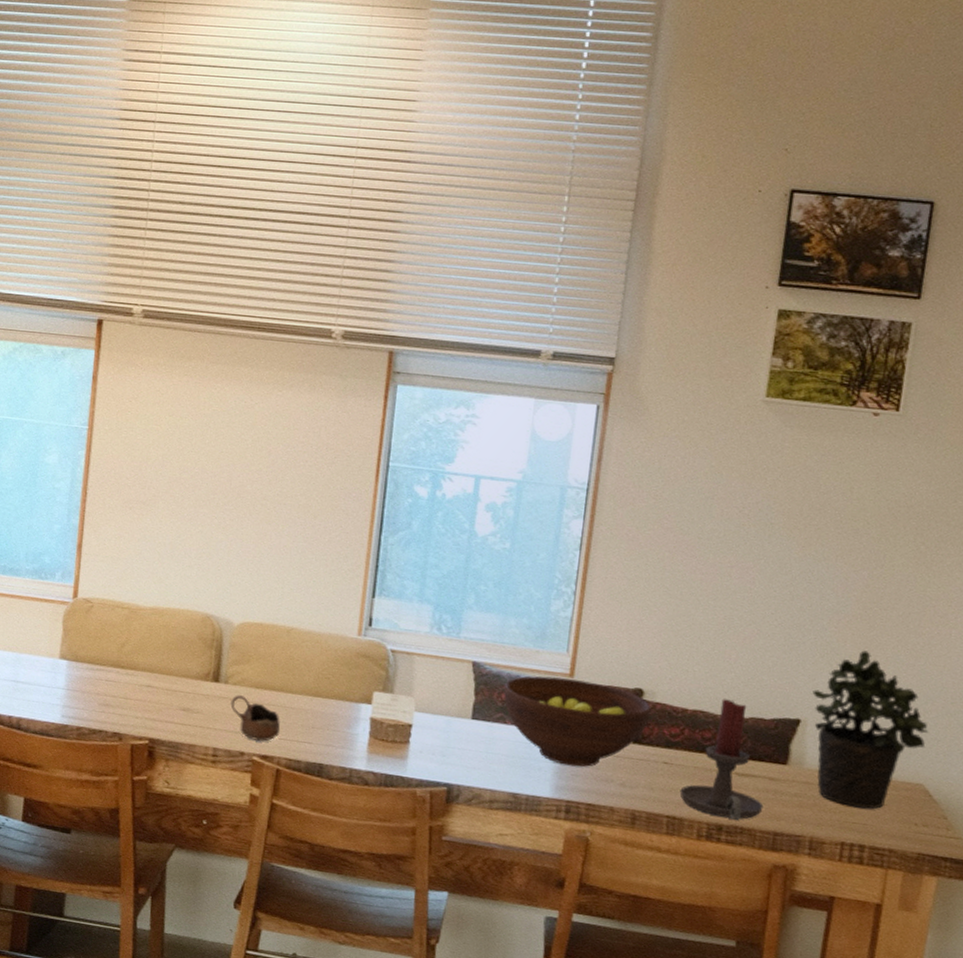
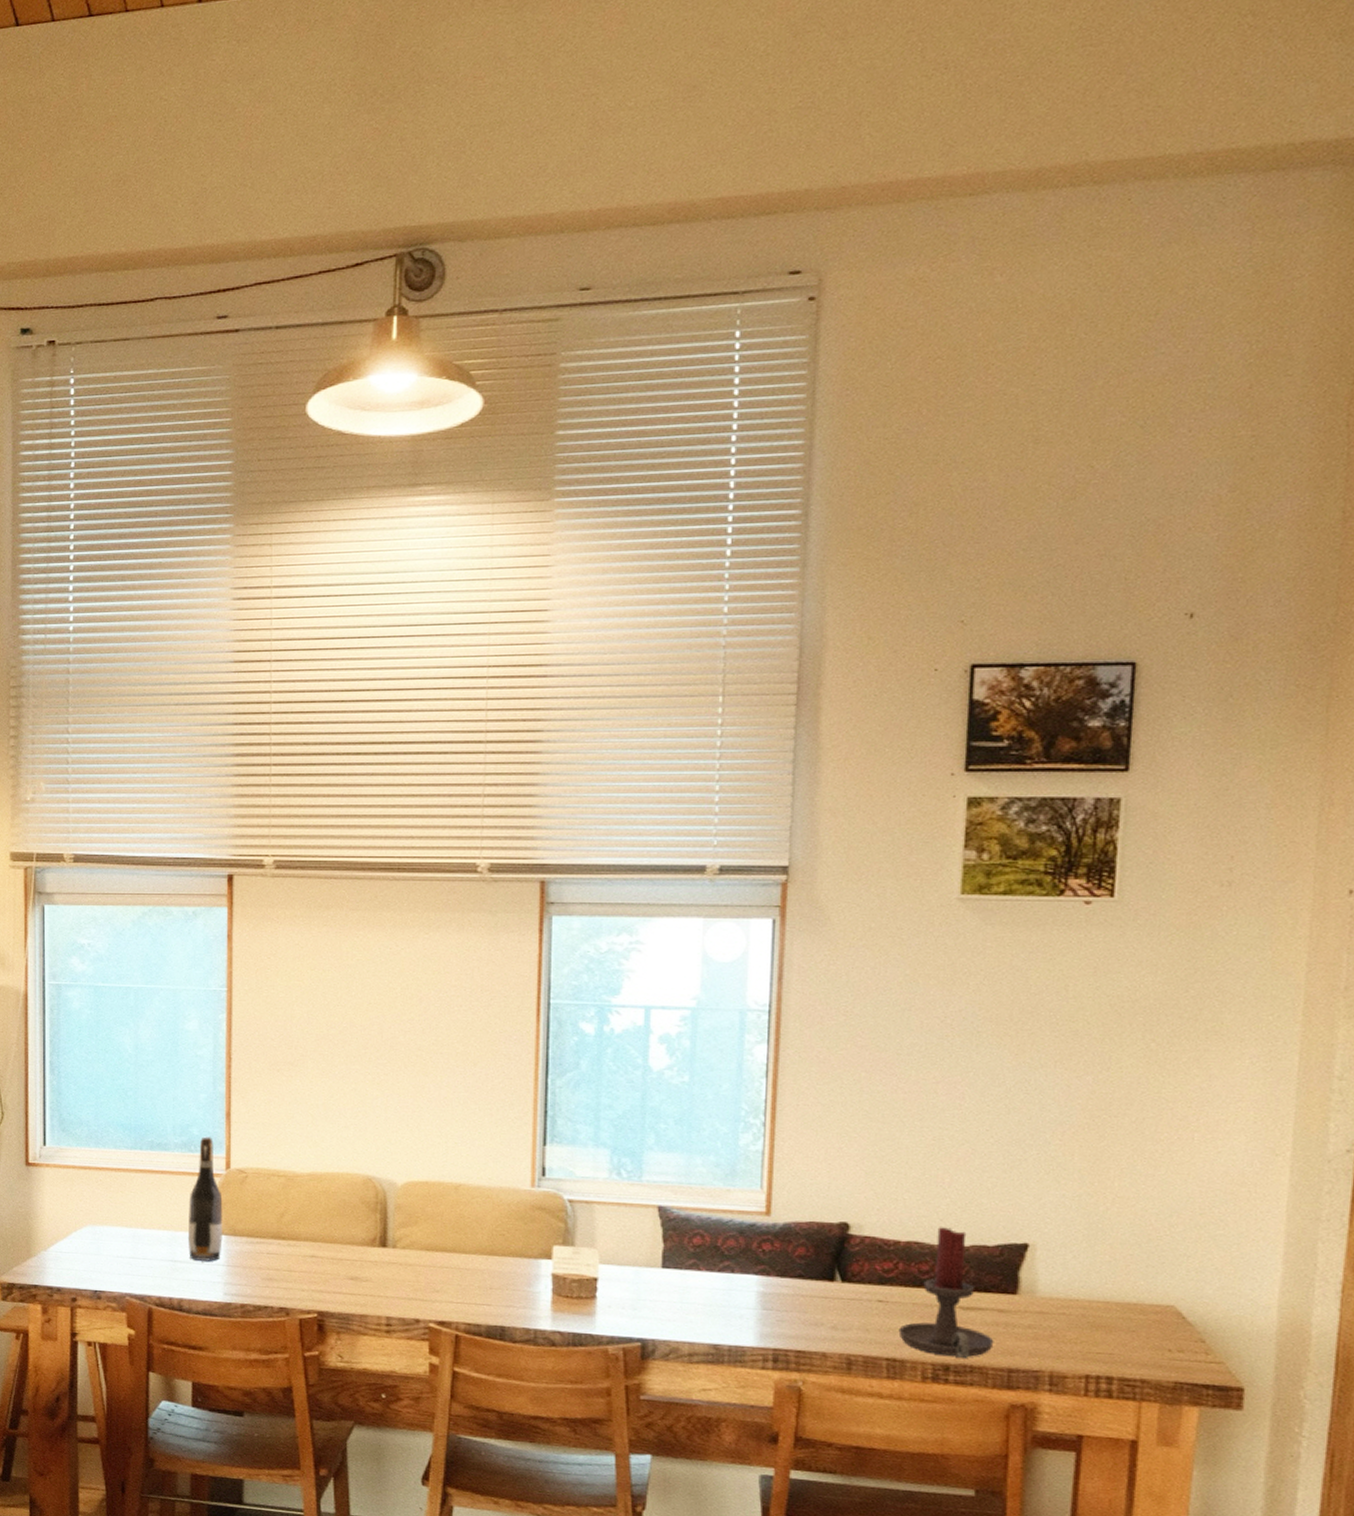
wine bottle: none [31,565,68,684] -> present [187,1136,223,1261]
cup: present [230,695,281,742] -> none [401,1259,456,1307]
fruit bowl: present [503,676,651,767] -> none [694,1216,859,1312]
potted plant: present [812,650,929,809] -> none [1039,1163,1177,1337]

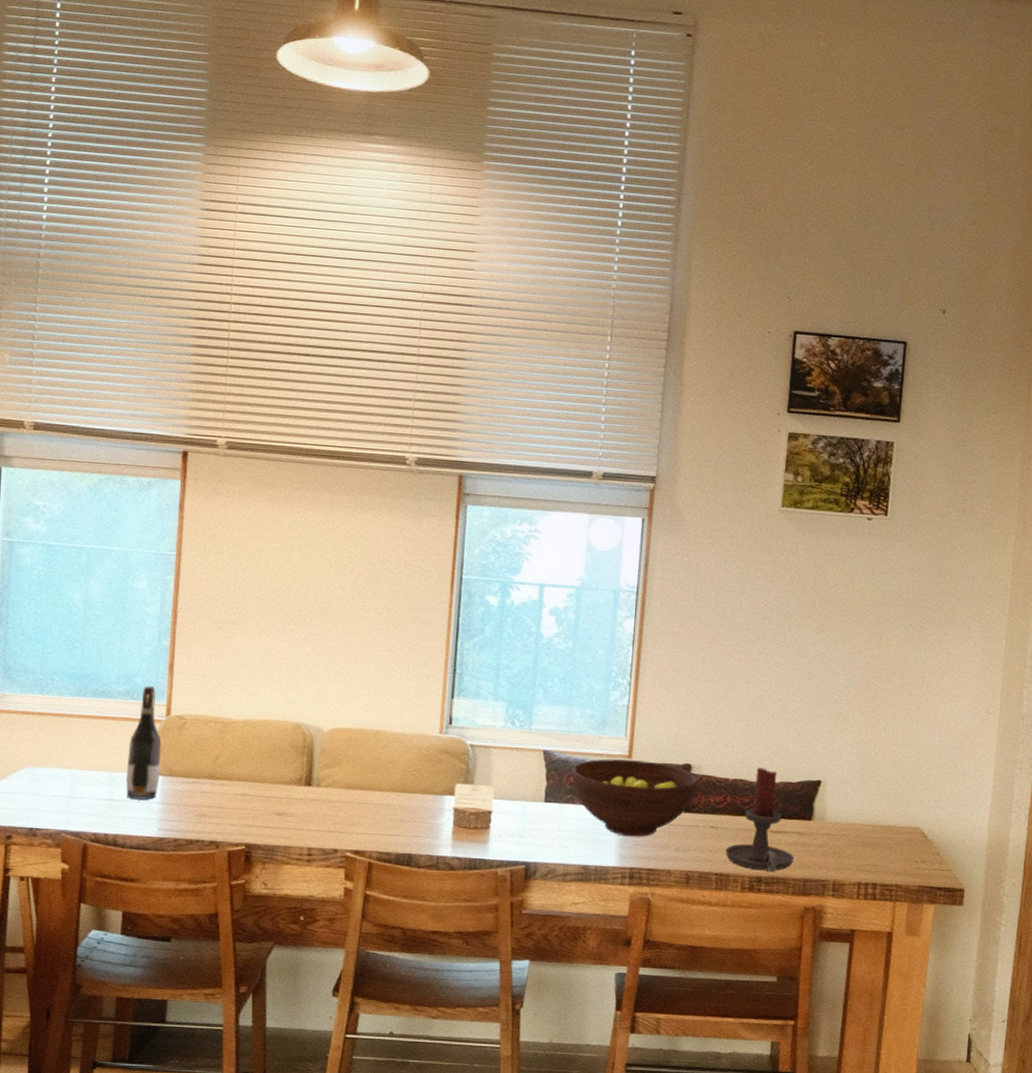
fruit bowl: none [694,1216,859,1312] -> present [571,759,698,837]

